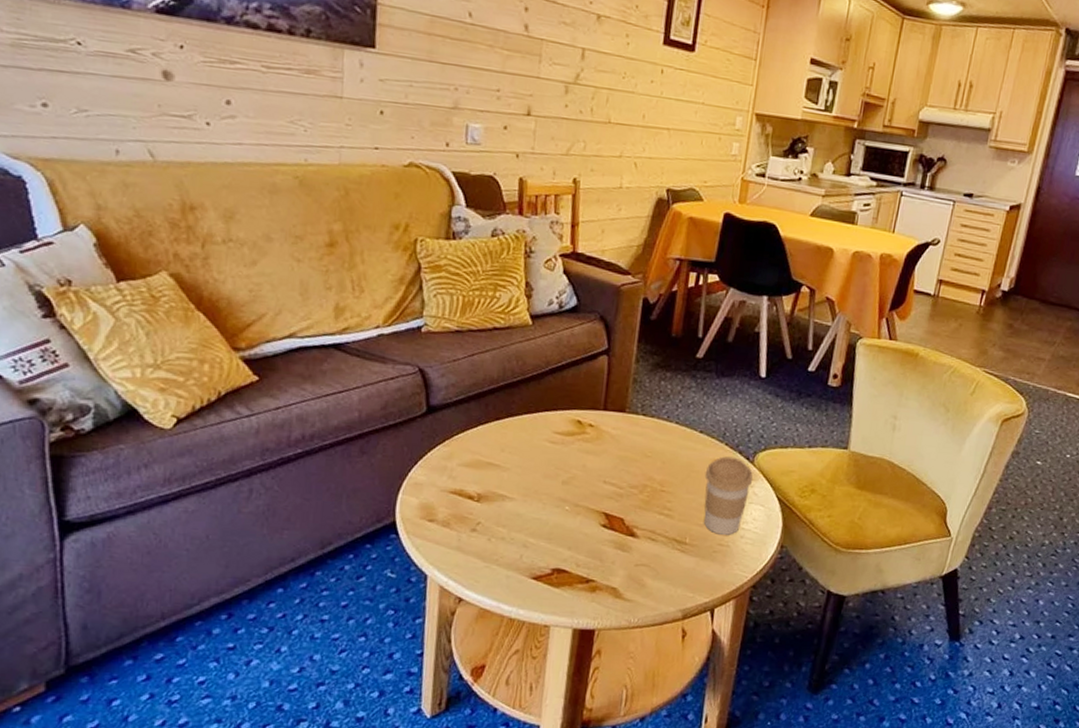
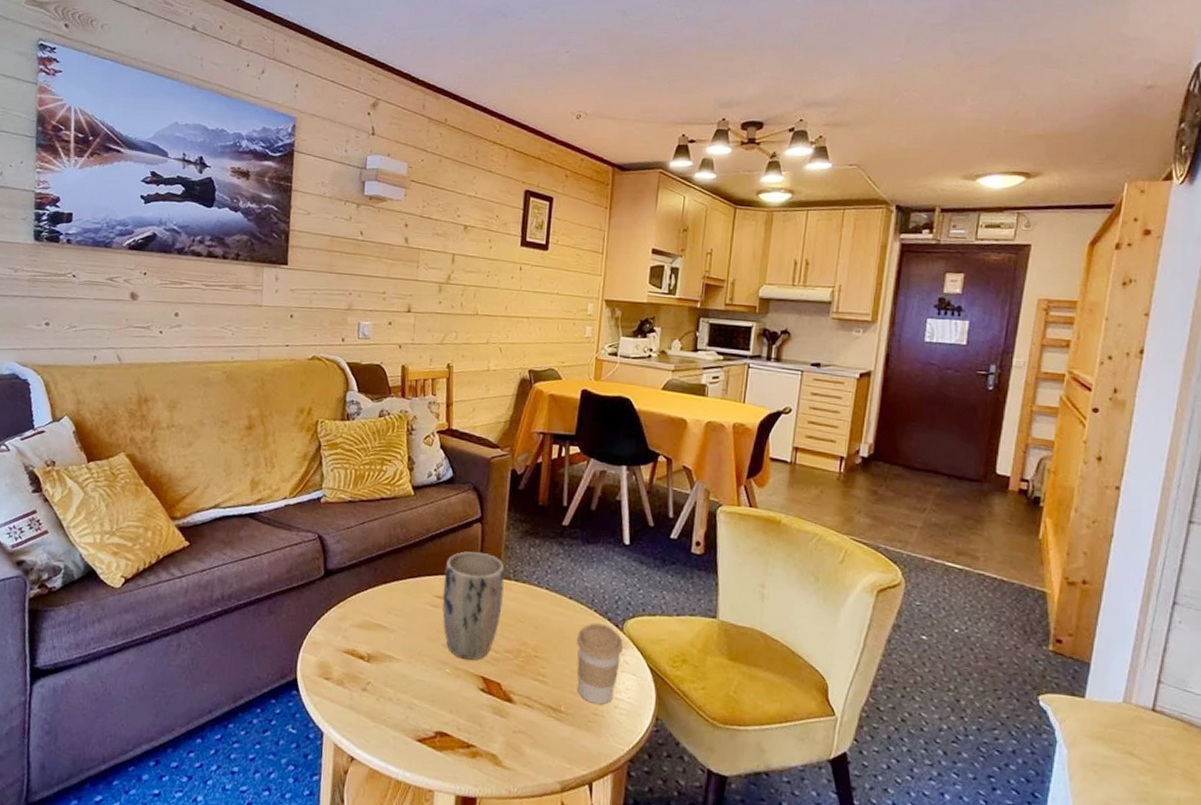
plant pot: none [562,385,632,497] -> present [442,551,505,660]

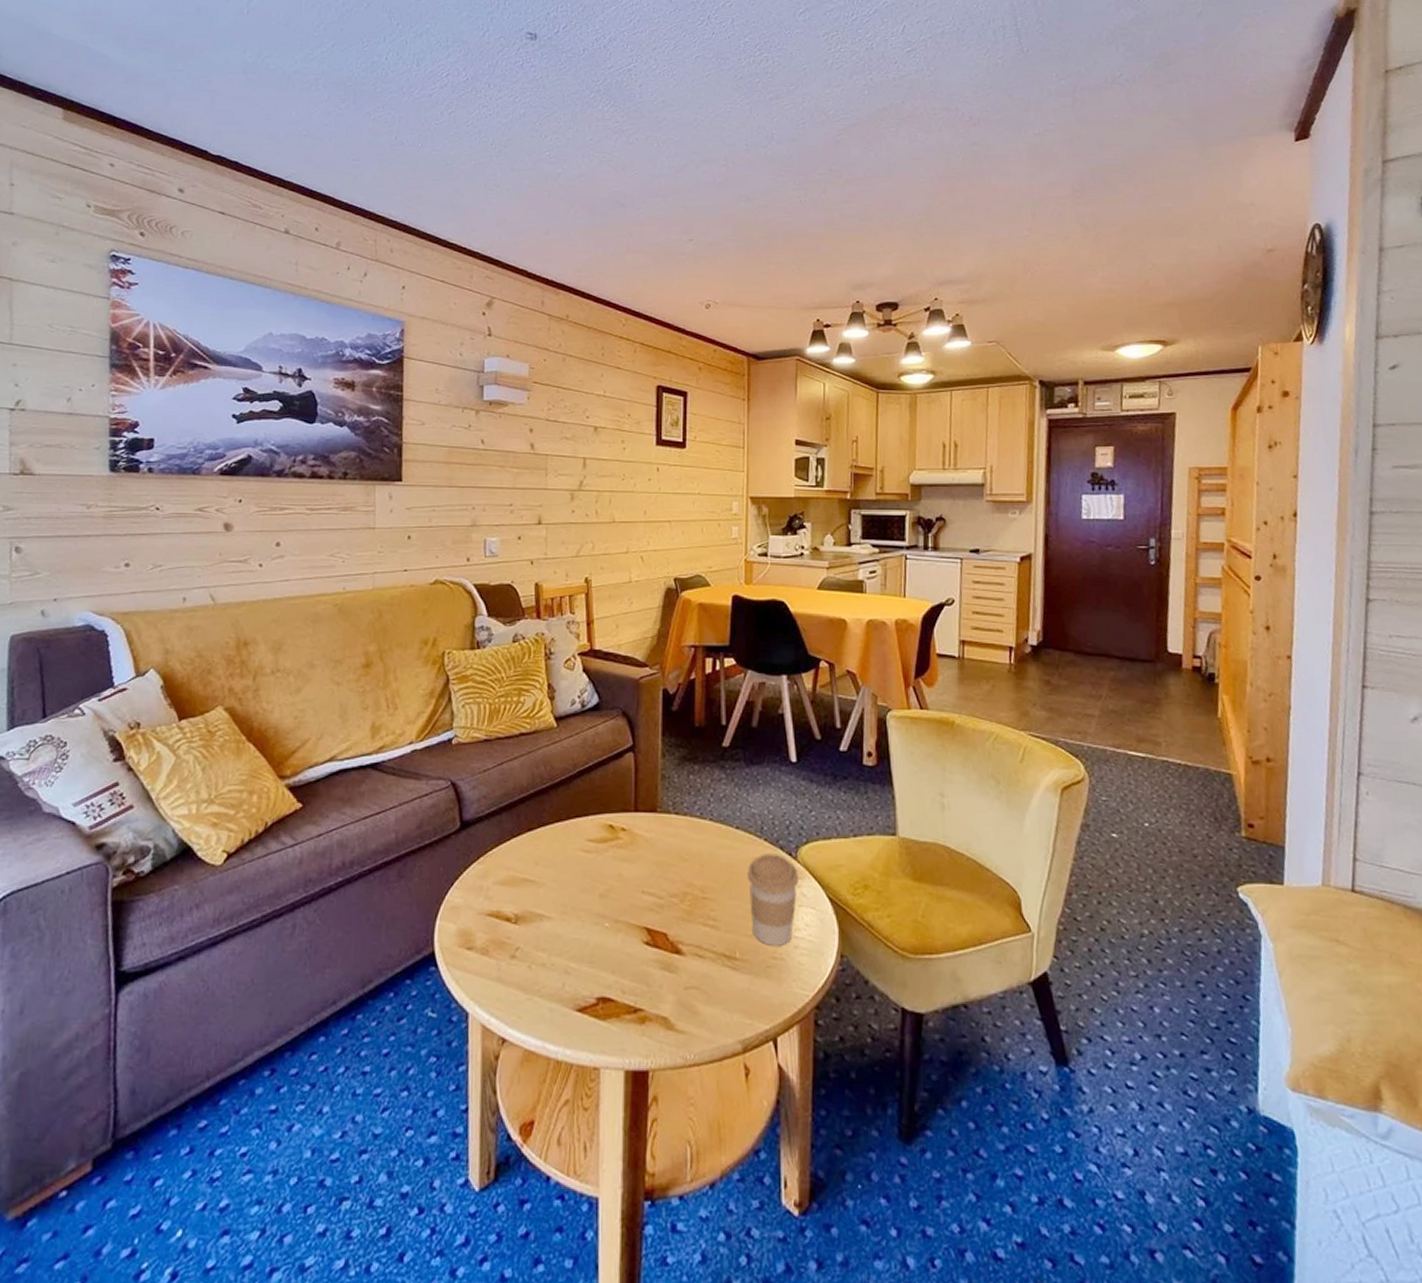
plant pot: present [442,551,505,660] -> none [595,786,663,909]

